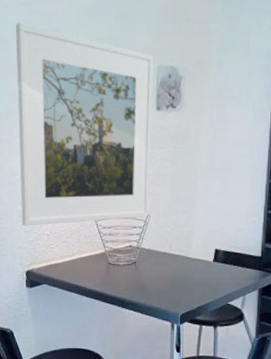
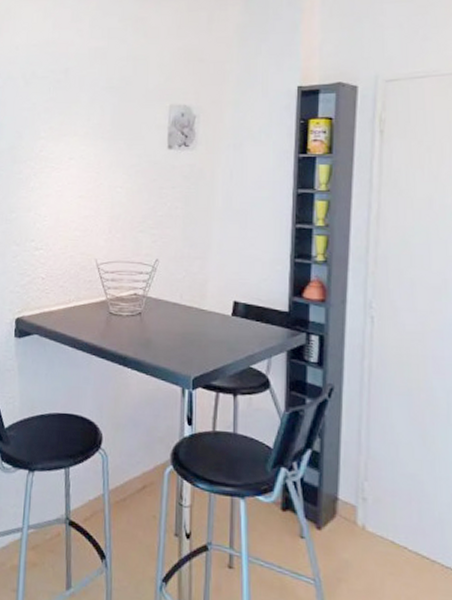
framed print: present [15,23,154,226] -> none [15,63,166,268]

